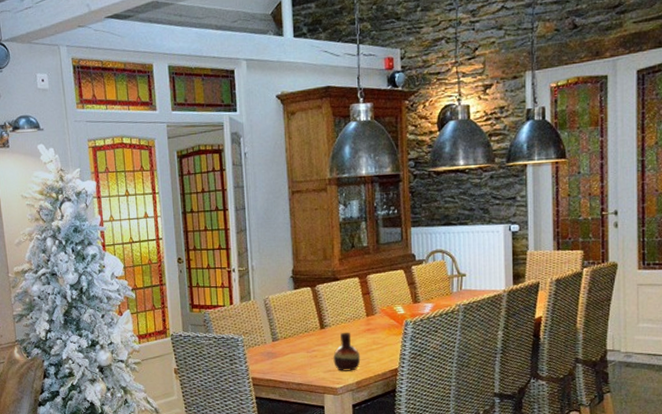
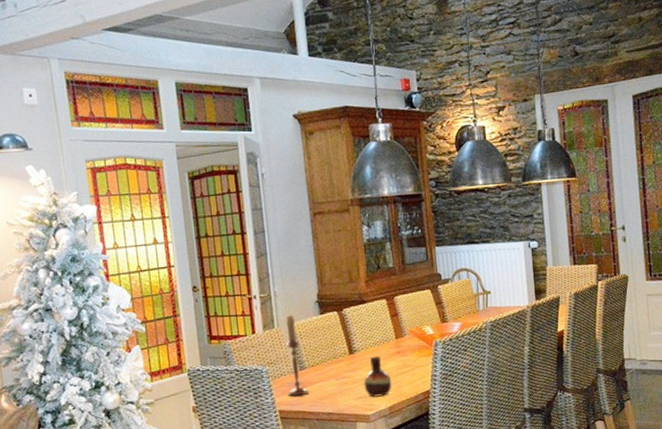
candlestick: none [261,288,280,366] -> present [286,315,309,397]

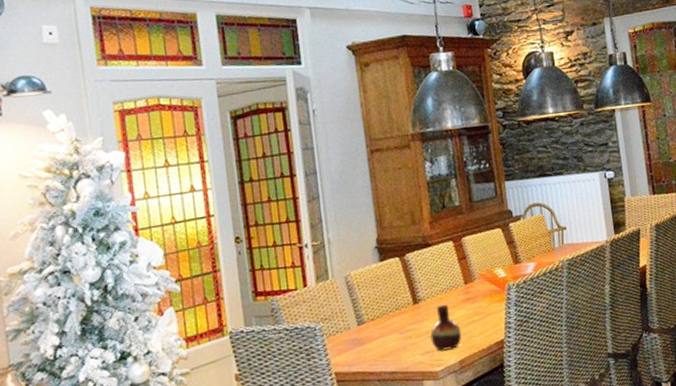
candlestick: present [286,315,309,397] -> none [341,263,369,356]

